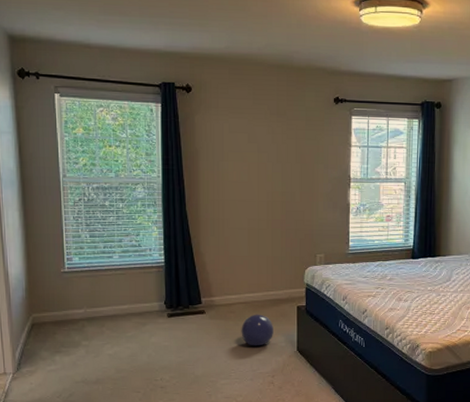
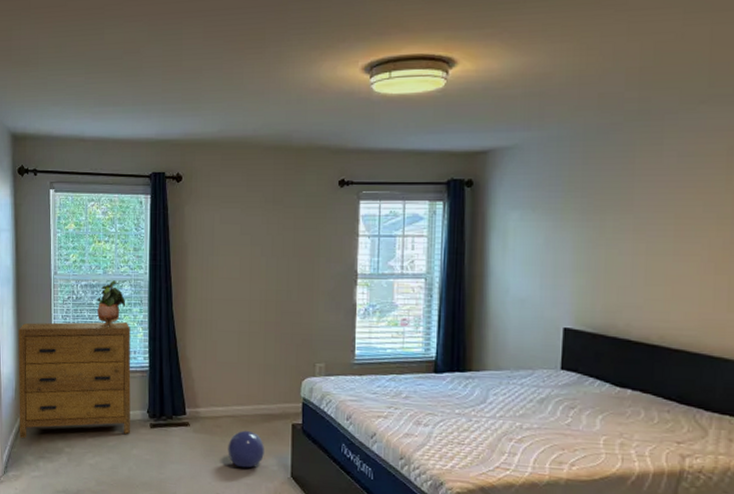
dresser: none [26,222,148,336] -> present [18,322,131,439]
potted plant: none [110,183,140,228] -> present [97,280,126,328]

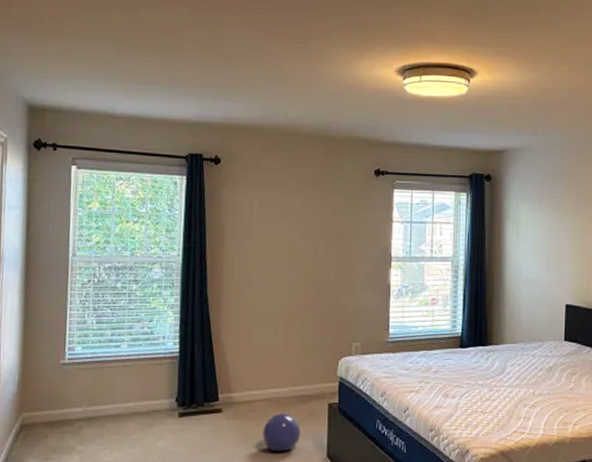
dresser: present [18,322,131,439] -> none [20,306,160,440]
potted plant: present [97,280,126,328] -> none [122,262,156,313]

